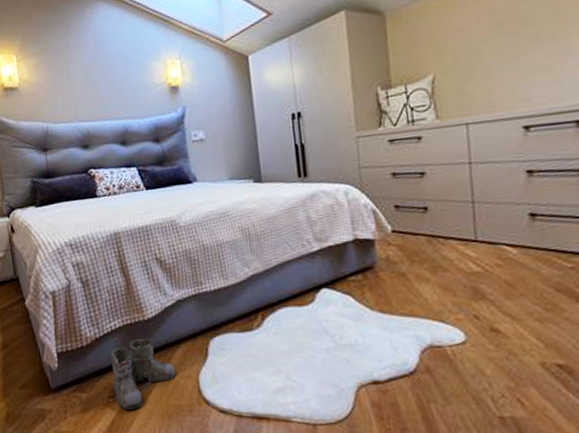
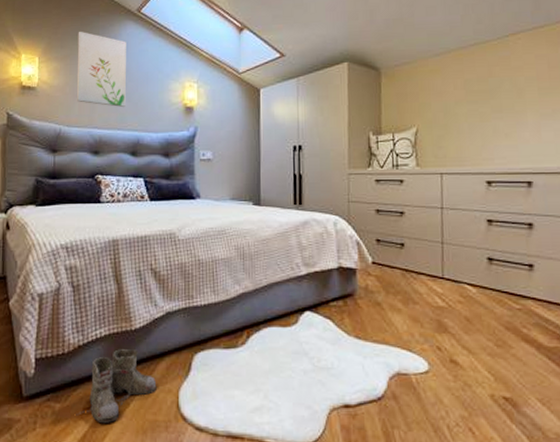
wall art: none [50,21,108,97] -> present [76,31,126,108]

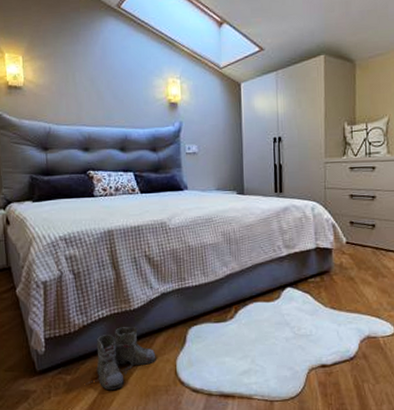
wall art: present [76,31,126,108] -> none [59,28,112,105]

